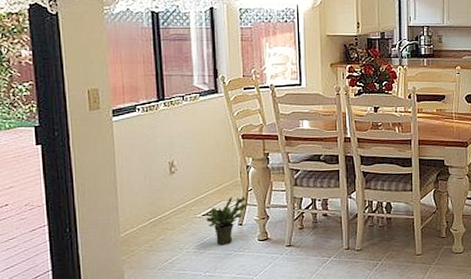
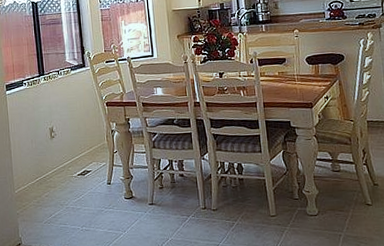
potted plant: present [206,196,247,245] -> none [81,158,114,202]

